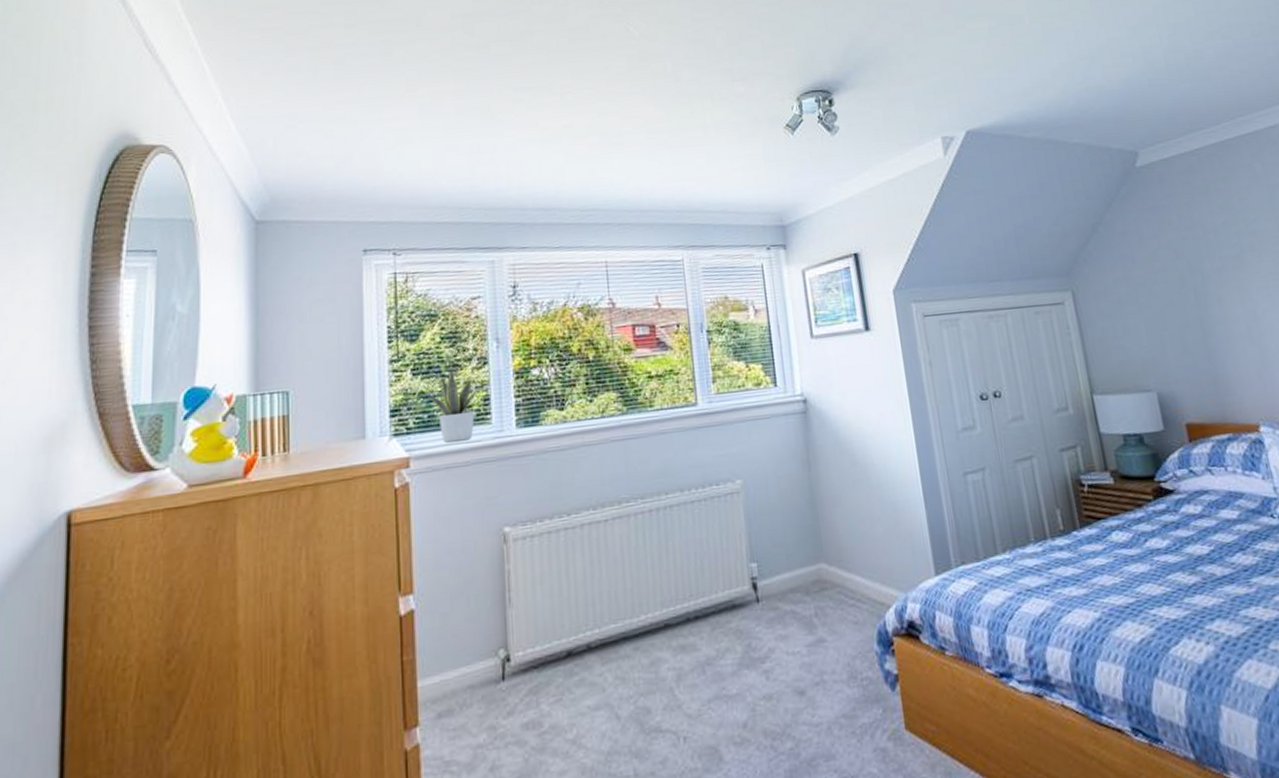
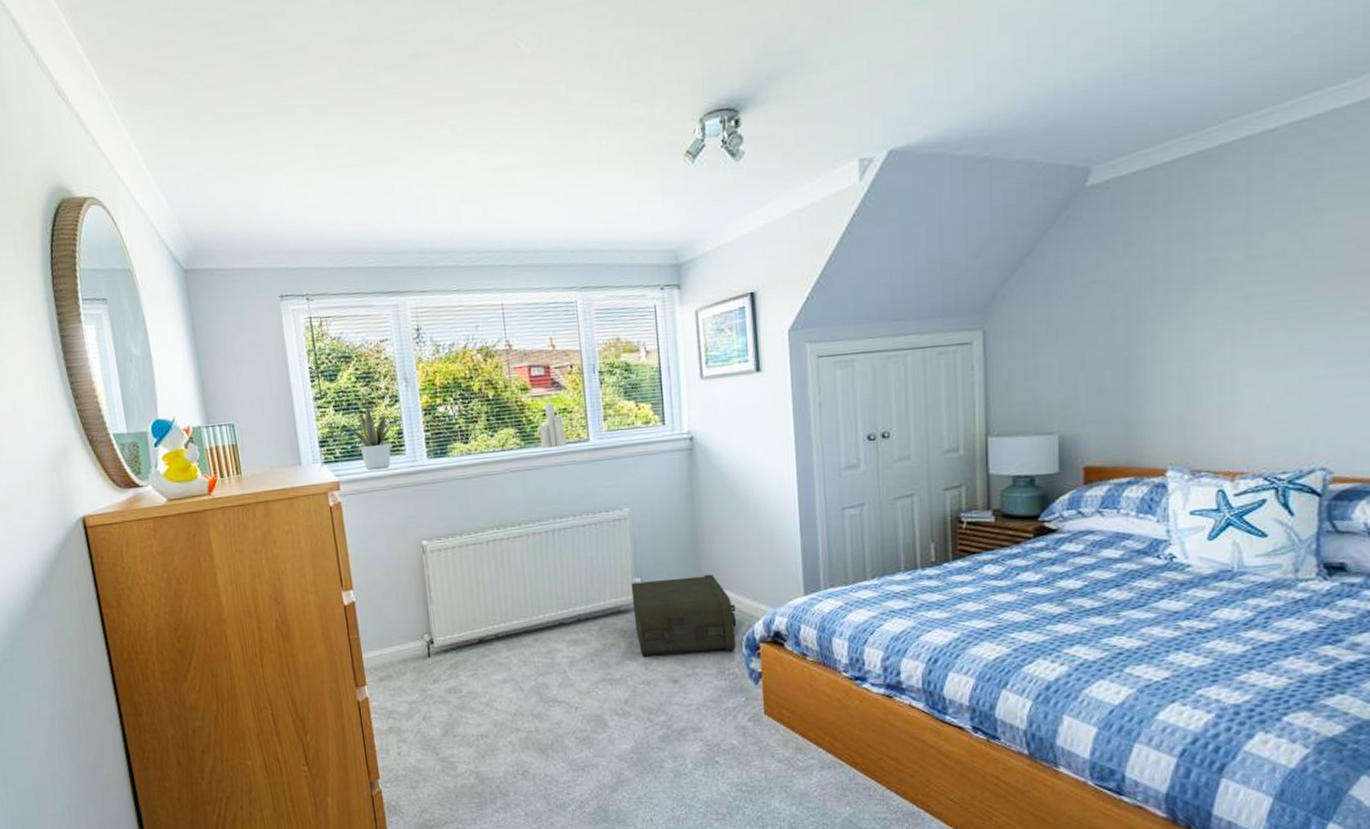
candle: none [644,361,674,415] -> present [539,400,567,449]
suitcase: none [746,554,867,663] -> present [631,574,737,656]

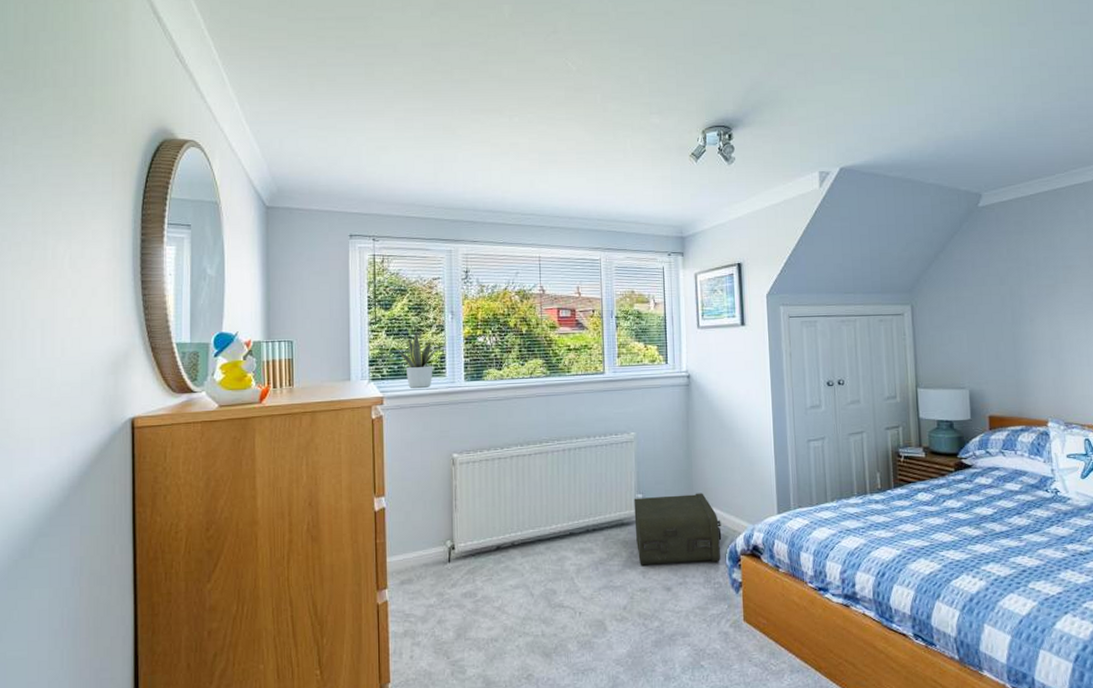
candle: present [539,400,567,449] -> none [563,337,586,379]

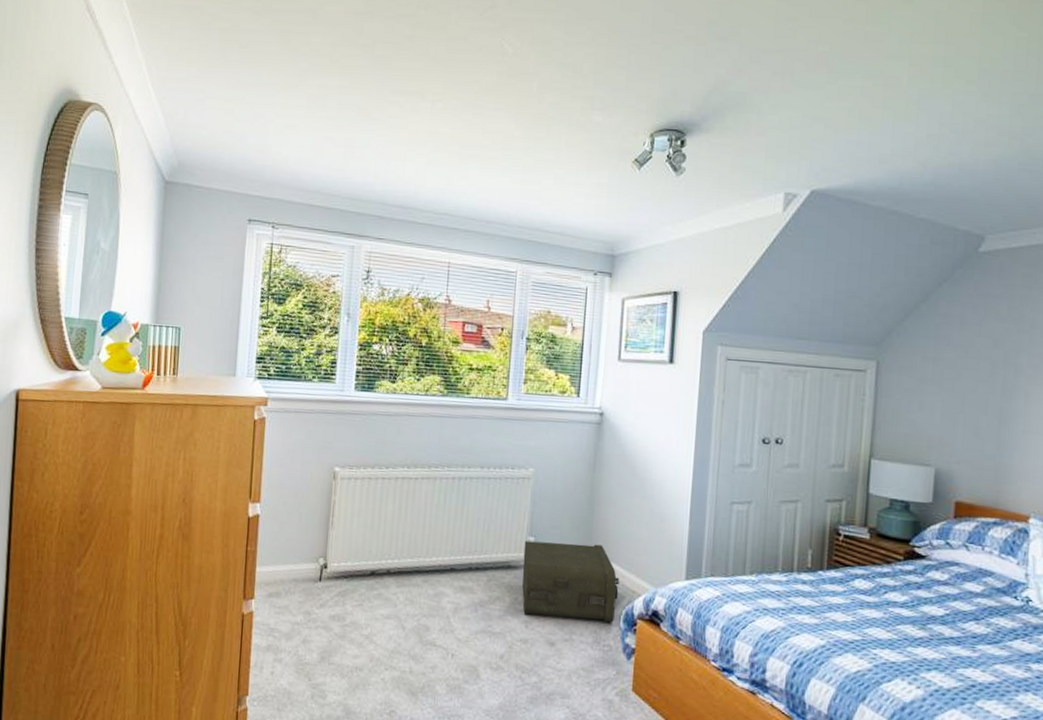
potted plant: present [399,333,440,389] -> none [288,333,332,394]

